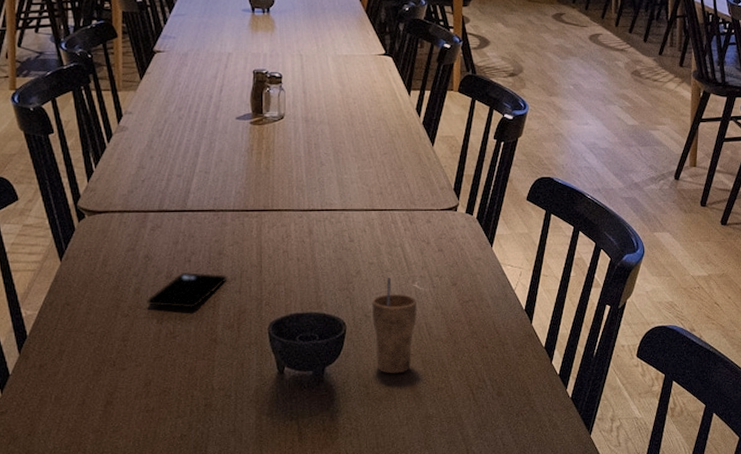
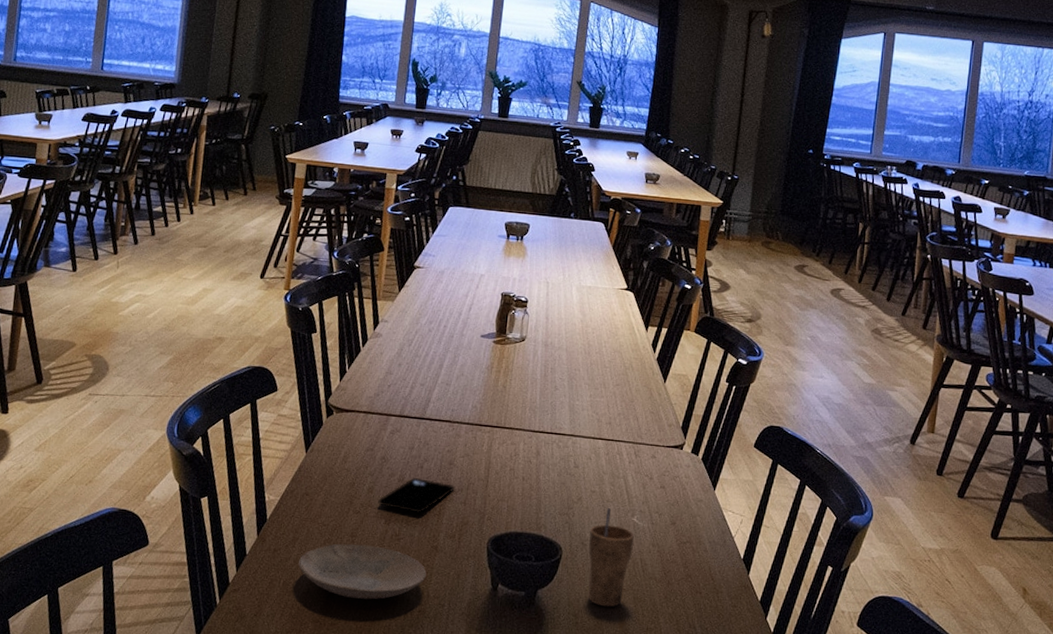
plate: none [69,347,208,403] -> present [298,543,427,600]

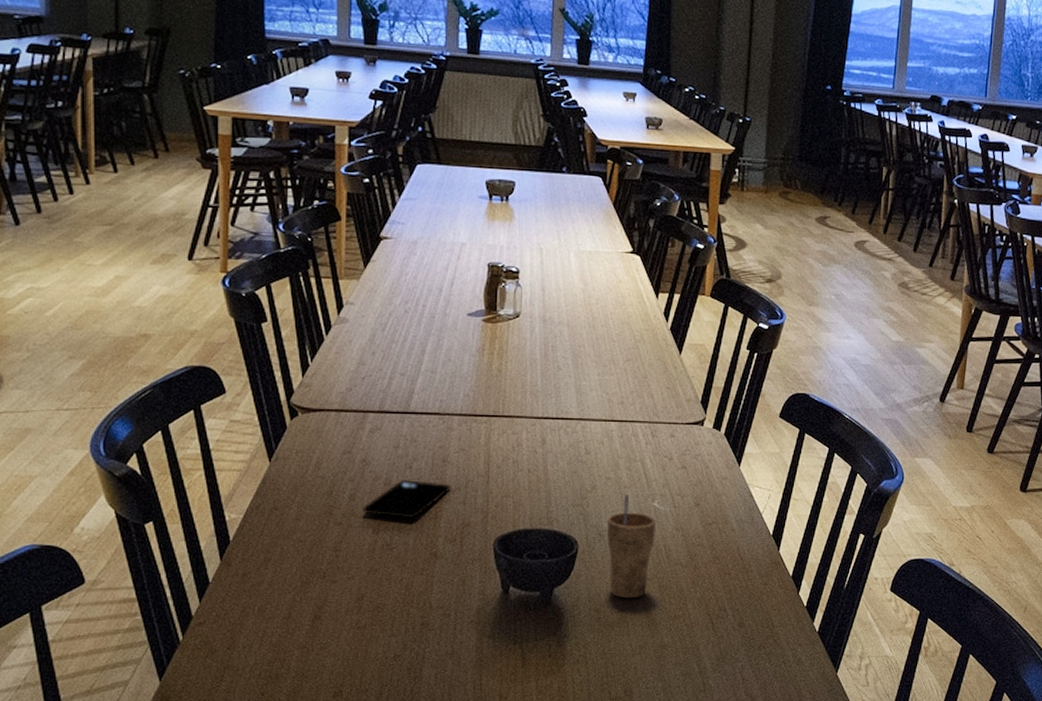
plate: present [298,543,427,600] -> none [275,559,427,618]

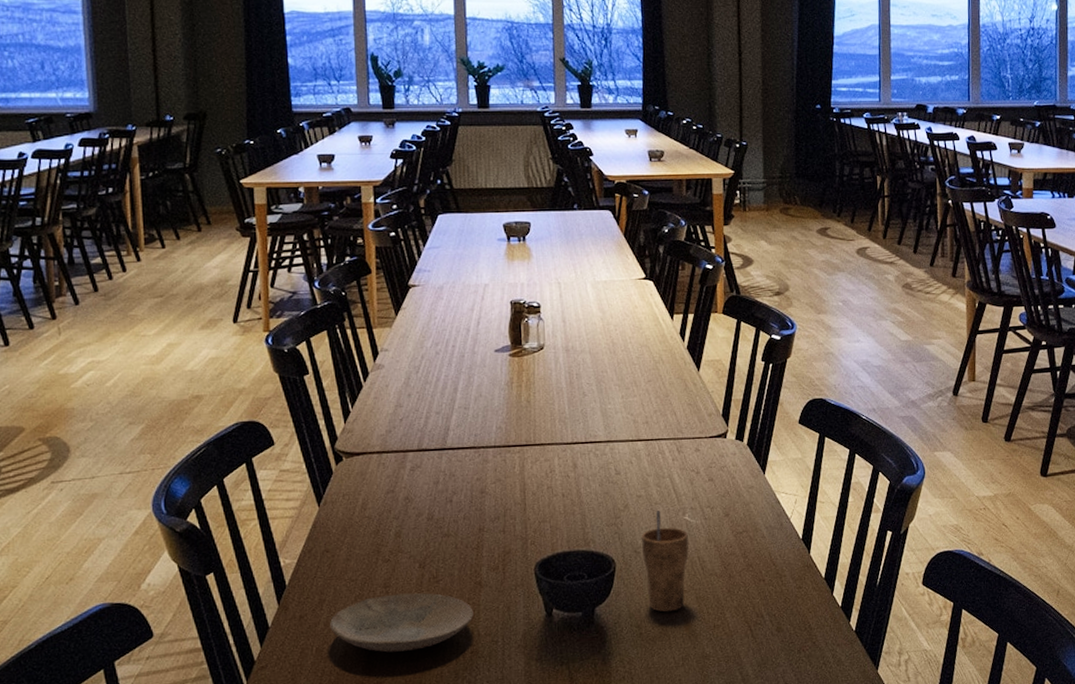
plate: none [275,559,427,618] -> present [330,592,474,653]
smartphone: present [362,479,452,519] -> none [408,512,492,551]

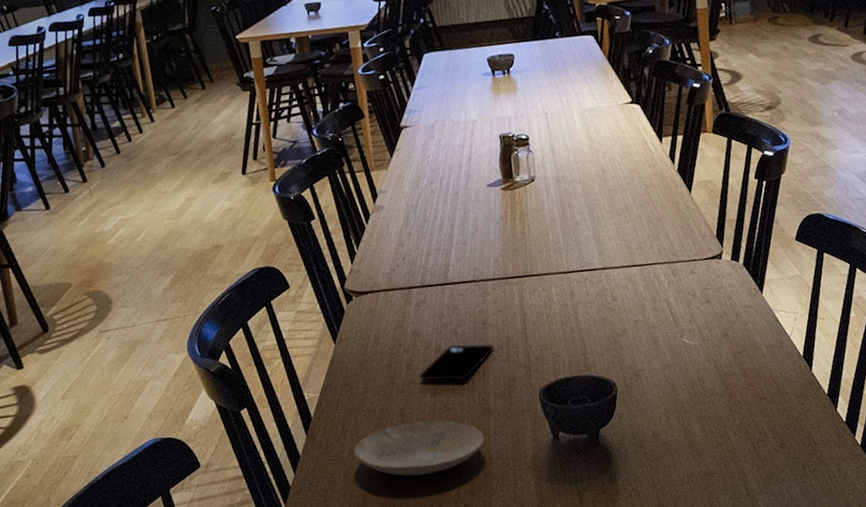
smartphone: none [408,512,492,551] -> present [419,344,495,381]
cup: present [642,511,689,612] -> none [641,334,689,432]

